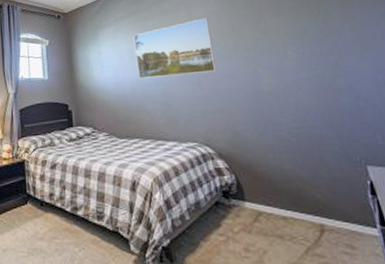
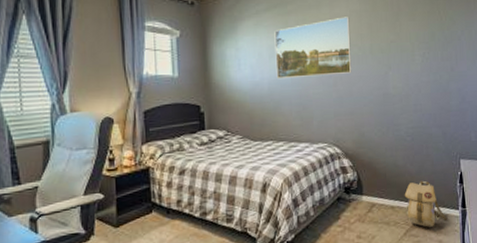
backpack: none [297,189,363,247] -> present [404,180,448,227]

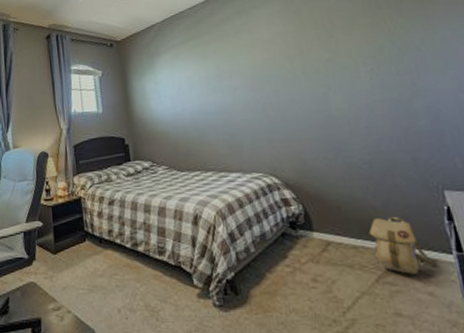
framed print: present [274,17,352,79] -> none [192,40,283,109]

